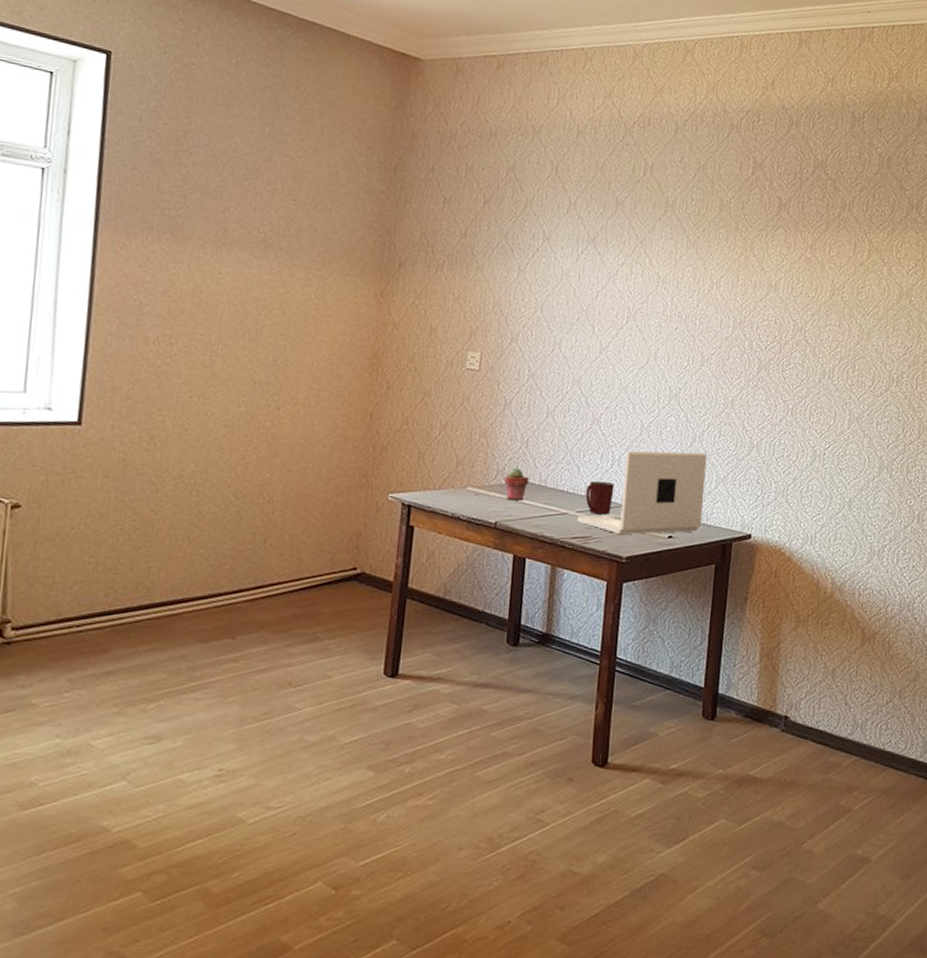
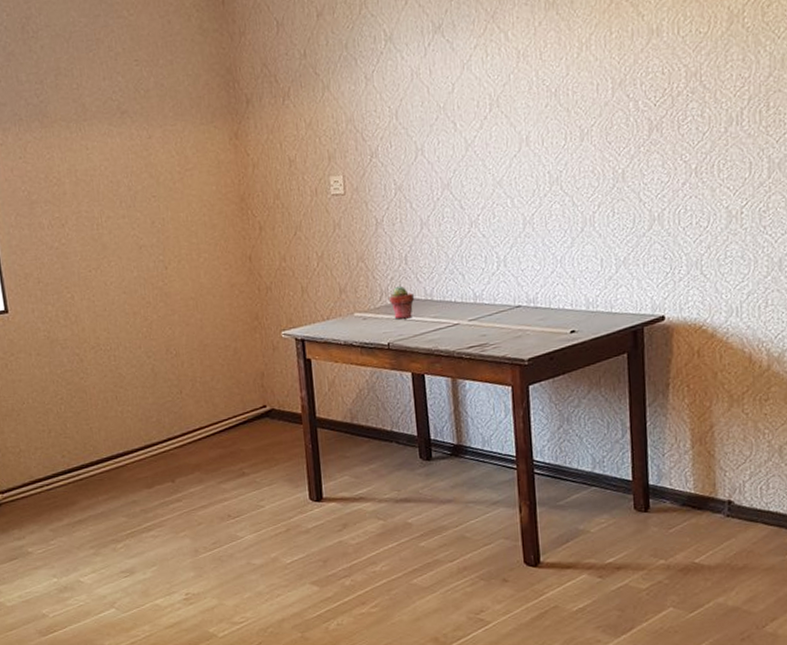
laptop: present [576,450,707,535] -> none [469,237,606,338]
mug: present [585,481,615,515] -> none [474,285,505,320]

